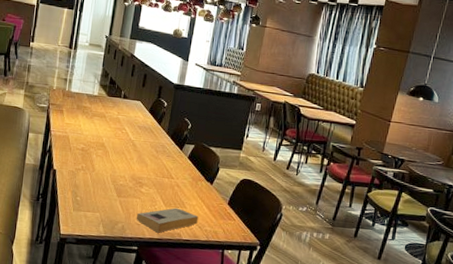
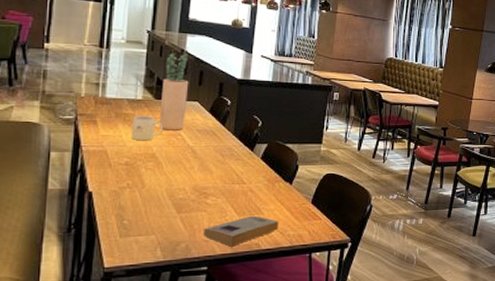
mug: none [88,110,112,132] -> present [132,116,162,141]
vase: none [109,52,138,125] -> present [159,47,190,131]

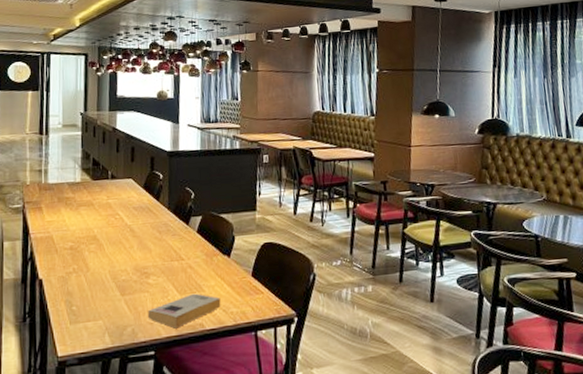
mug: present [132,116,162,141] -> none [73,198,101,224]
vase: present [159,47,190,131] -> none [97,125,122,211]

